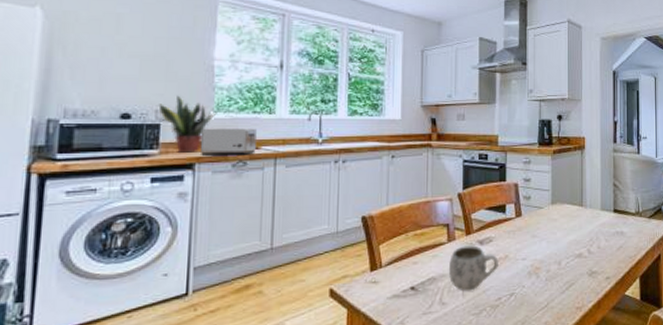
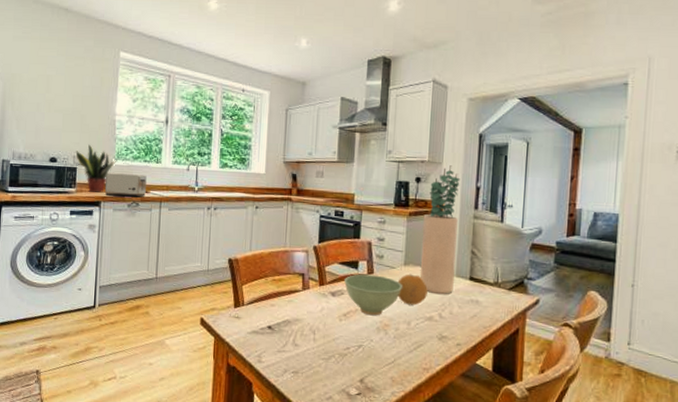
mug: present [449,245,498,291] -> none [302,295,349,337]
bowl: none [492,217,551,260] -> present [344,274,402,316]
fruit: none [546,212,575,244] -> present [397,274,428,305]
vase: none [567,102,599,230] -> present [419,165,460,295]

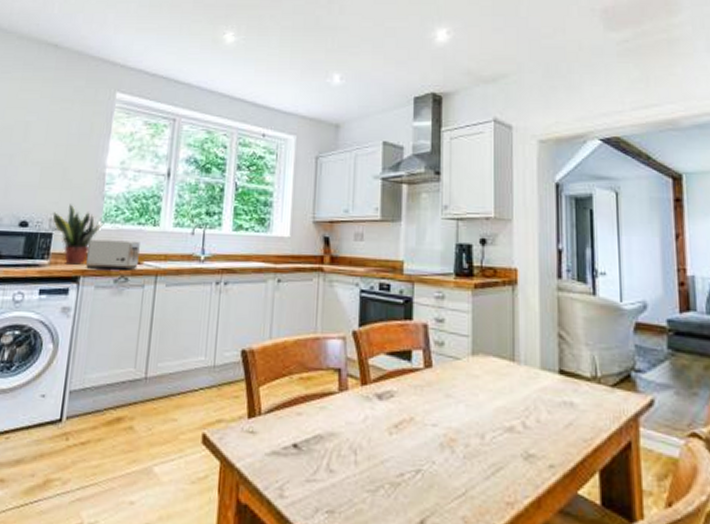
bowl: present [344,274,402,316] -> none [394,368,471,427]
fruit: present [397,274,428,305] -> none [464,366,505,411]
vase: present [419,165,460,295] -> none [492,223,539,395]

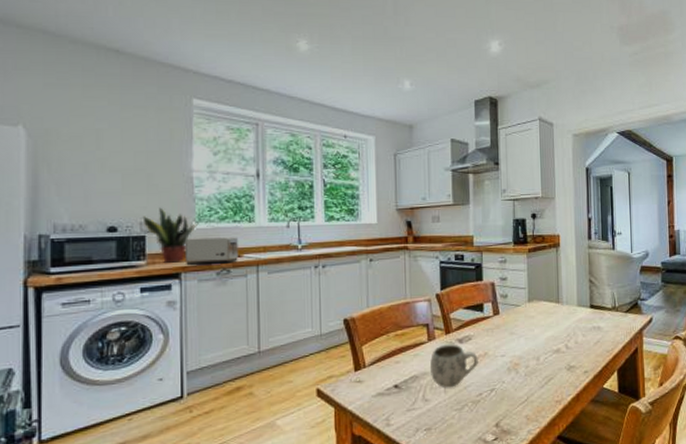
mug: none [339,398,401,459] -> present [430,344,478,388]

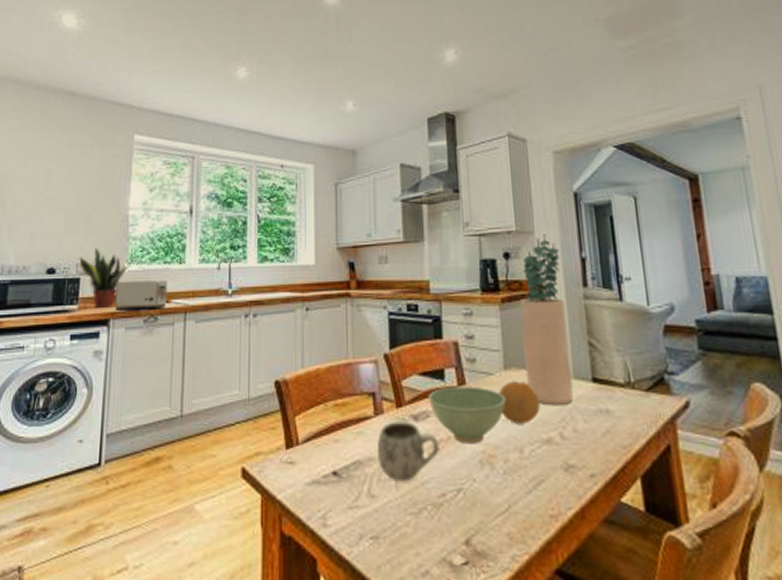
bowl: none [471,315,528,357] -> present [428,386,506,444]
fruit: none [523,309,553,341] -> present [498,380,540,424]
vase: none [542,199,576,326] -> present [519,234,573,406]

